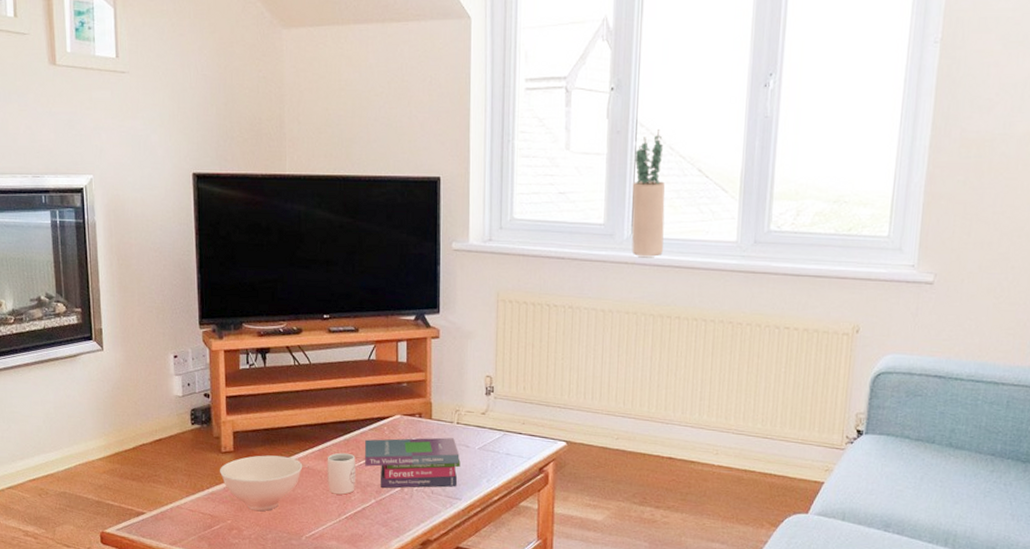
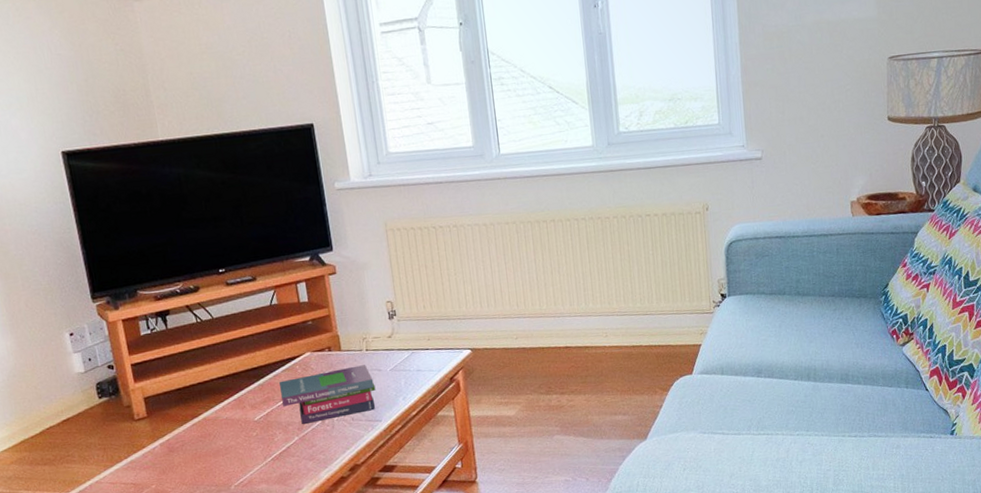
bowl: present [220,455,303,512] -> none [136,412,221,471]
mug: present [327,452,357,495] -> none [244,397,277,439]
vase: present [631,129,666,257] -> none [490,55,530,172]

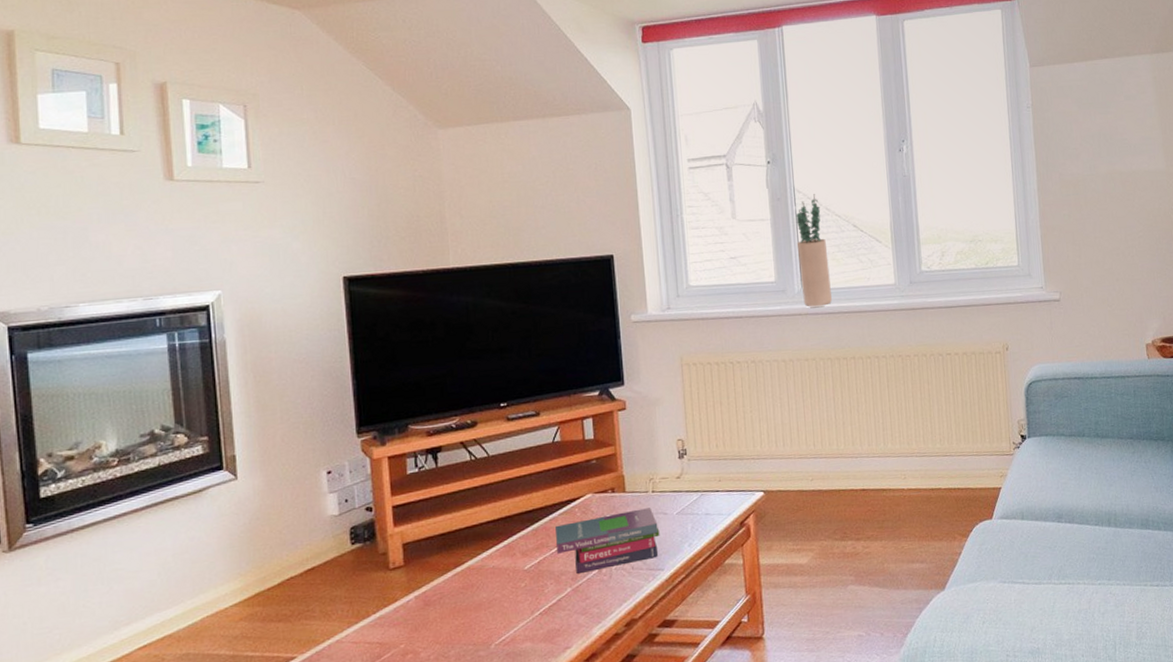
vase: none [490,55,530,172] -> present [795,194,832,307]

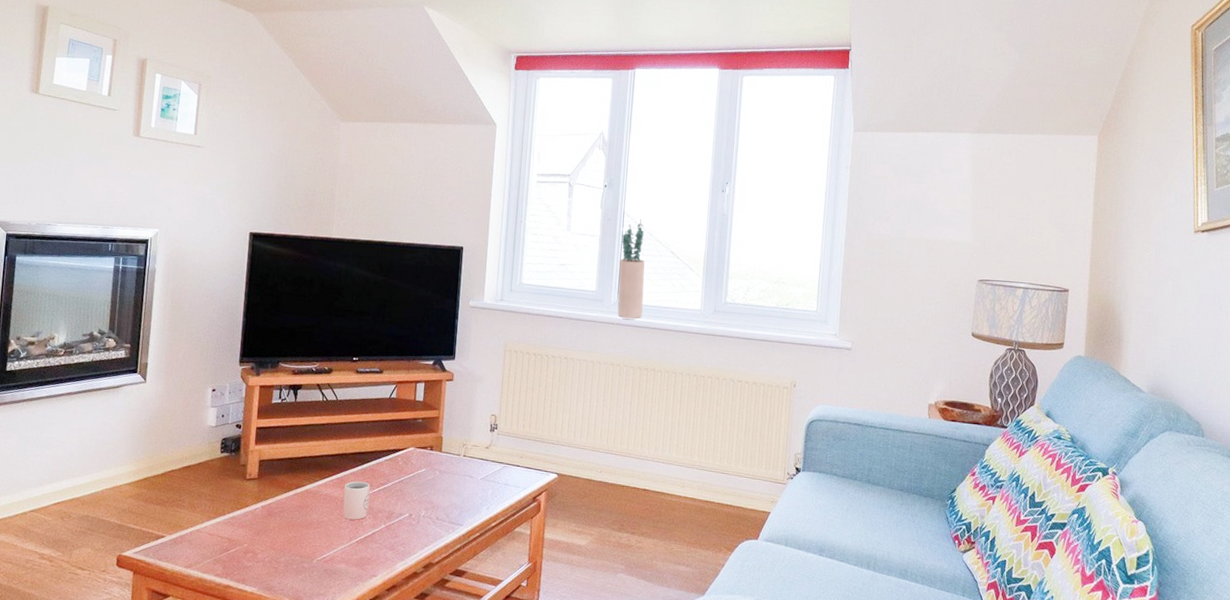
mug: none [514,543,549,591] -> present [342,481,370,520]
books: present [555,508,660,574] -> none [378,468,465,515]

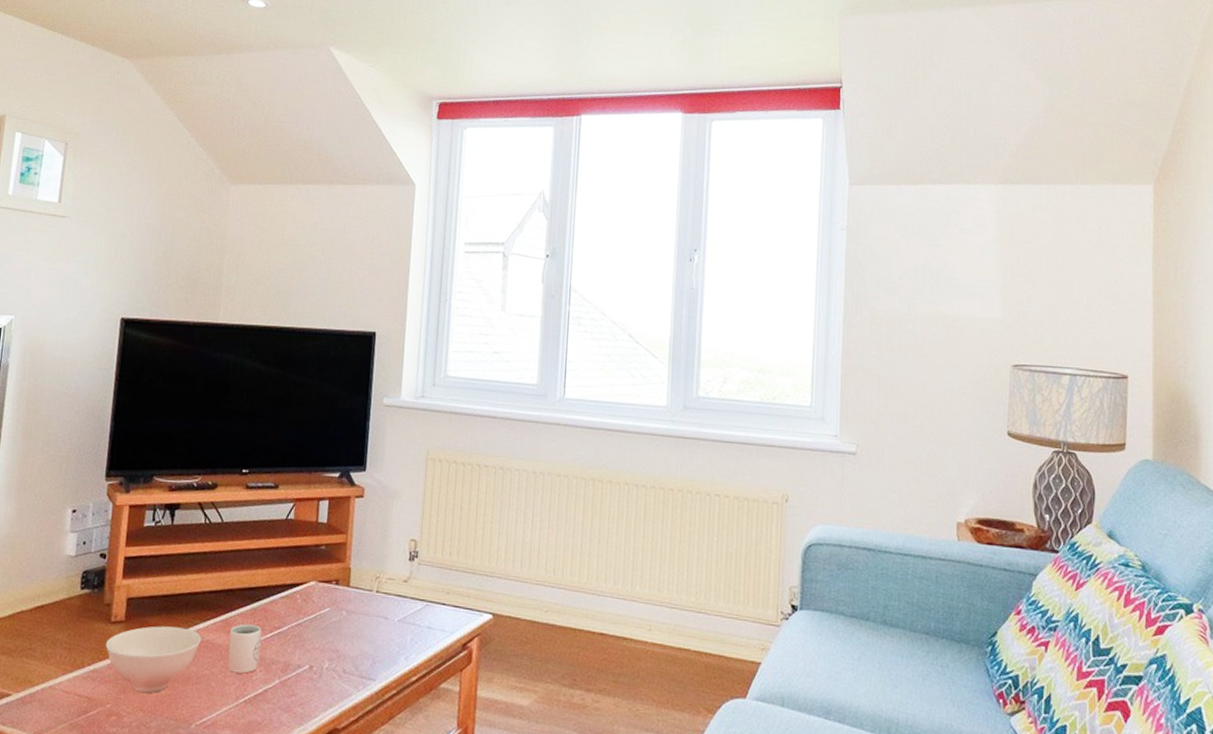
bowl: none [242,482,321,536] -> present [106,626,202,694]
vase: present [617,219,645,320] -> none [564,296,598,419]

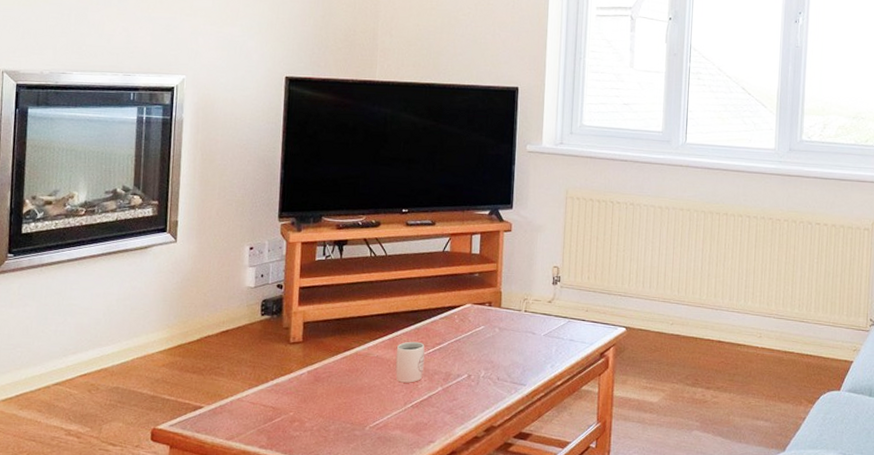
bowl: present [106,626,202,694] -> none [286,345,372,402]

